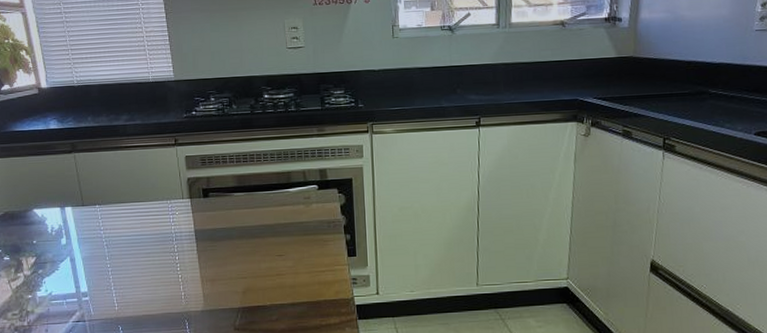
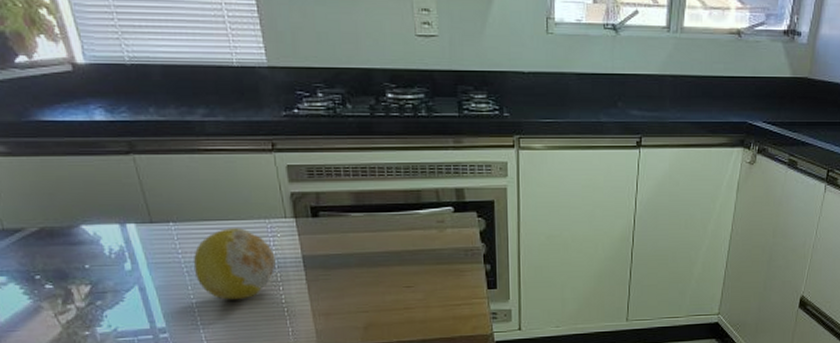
fruit: none [111,208,174,268] -> present [193,228,276,300]

